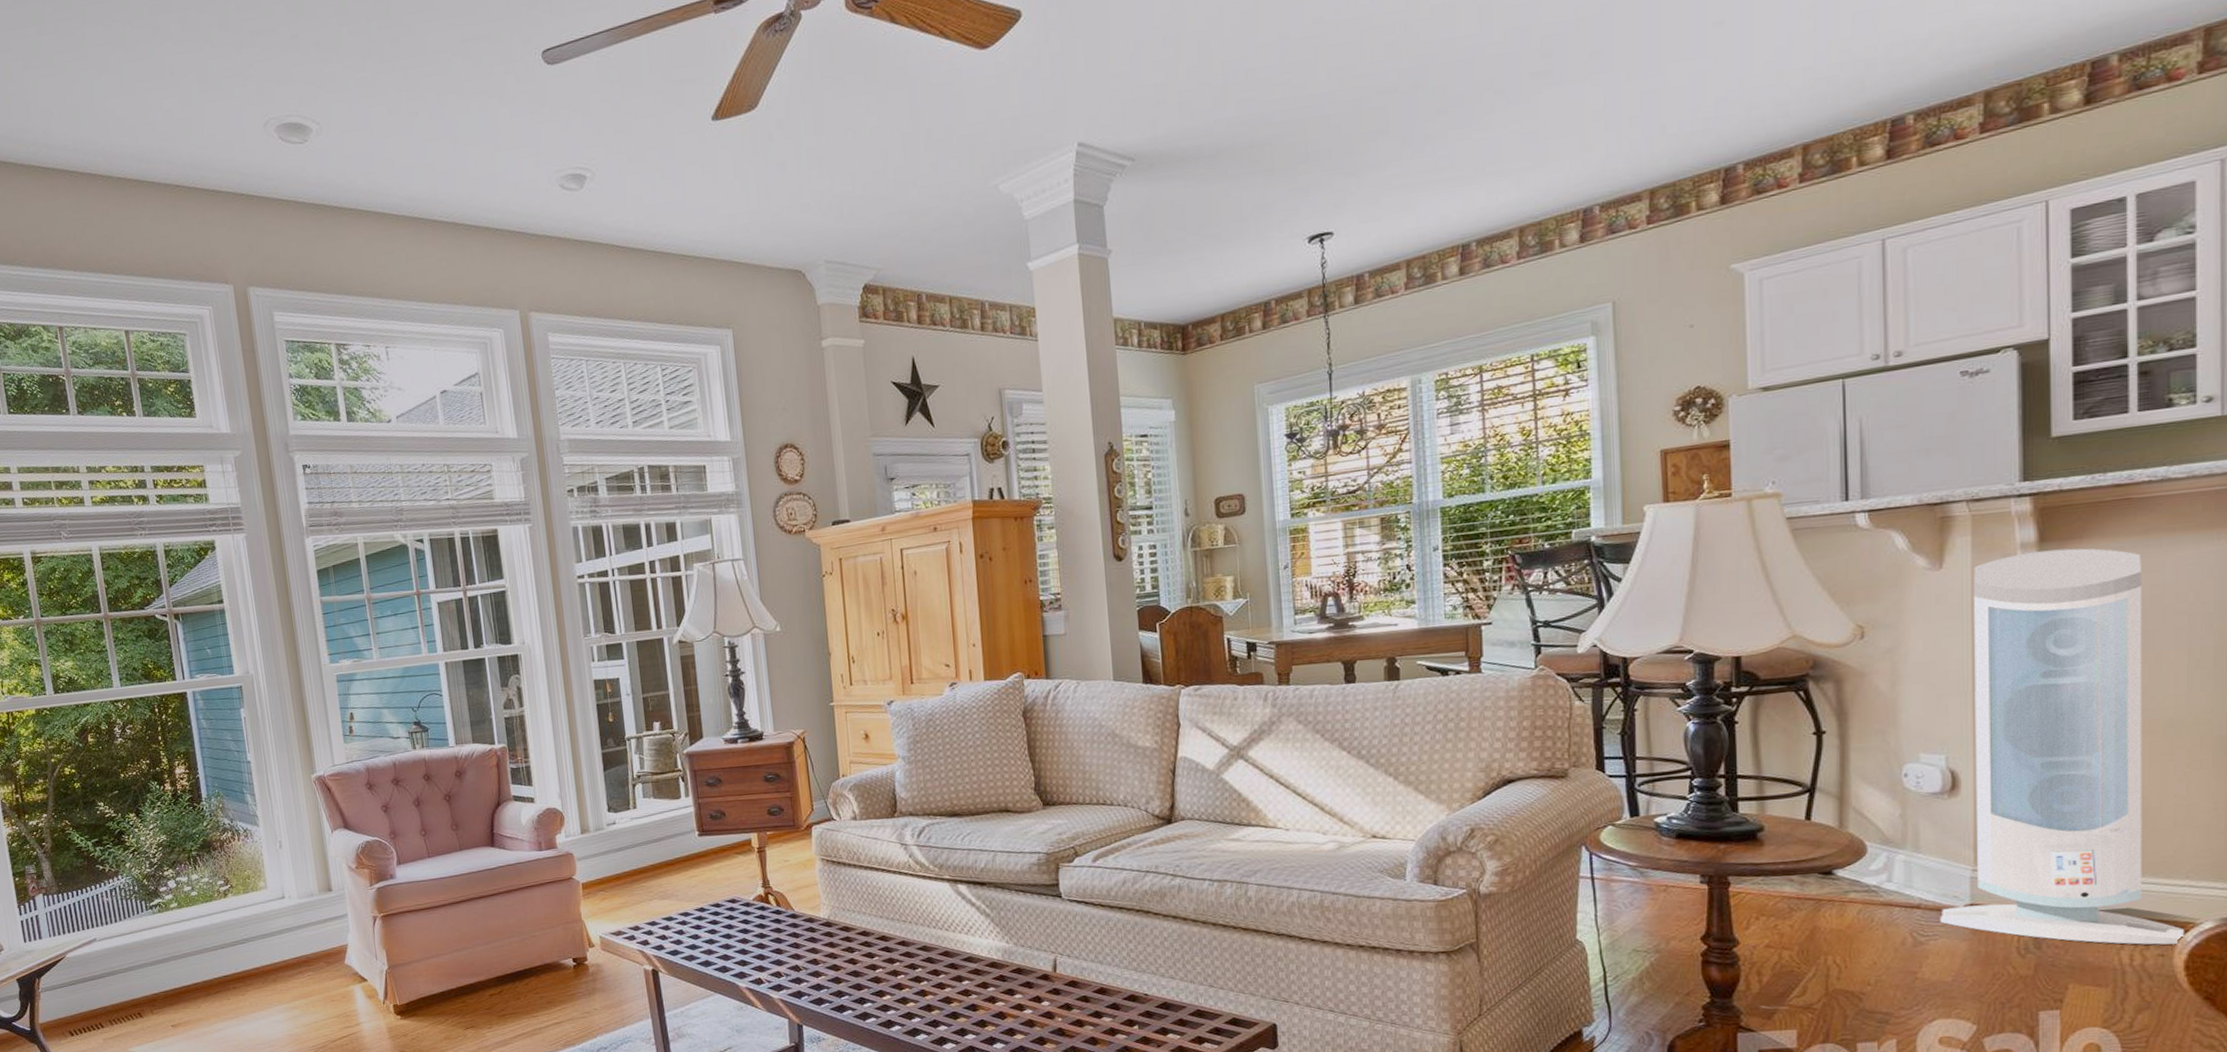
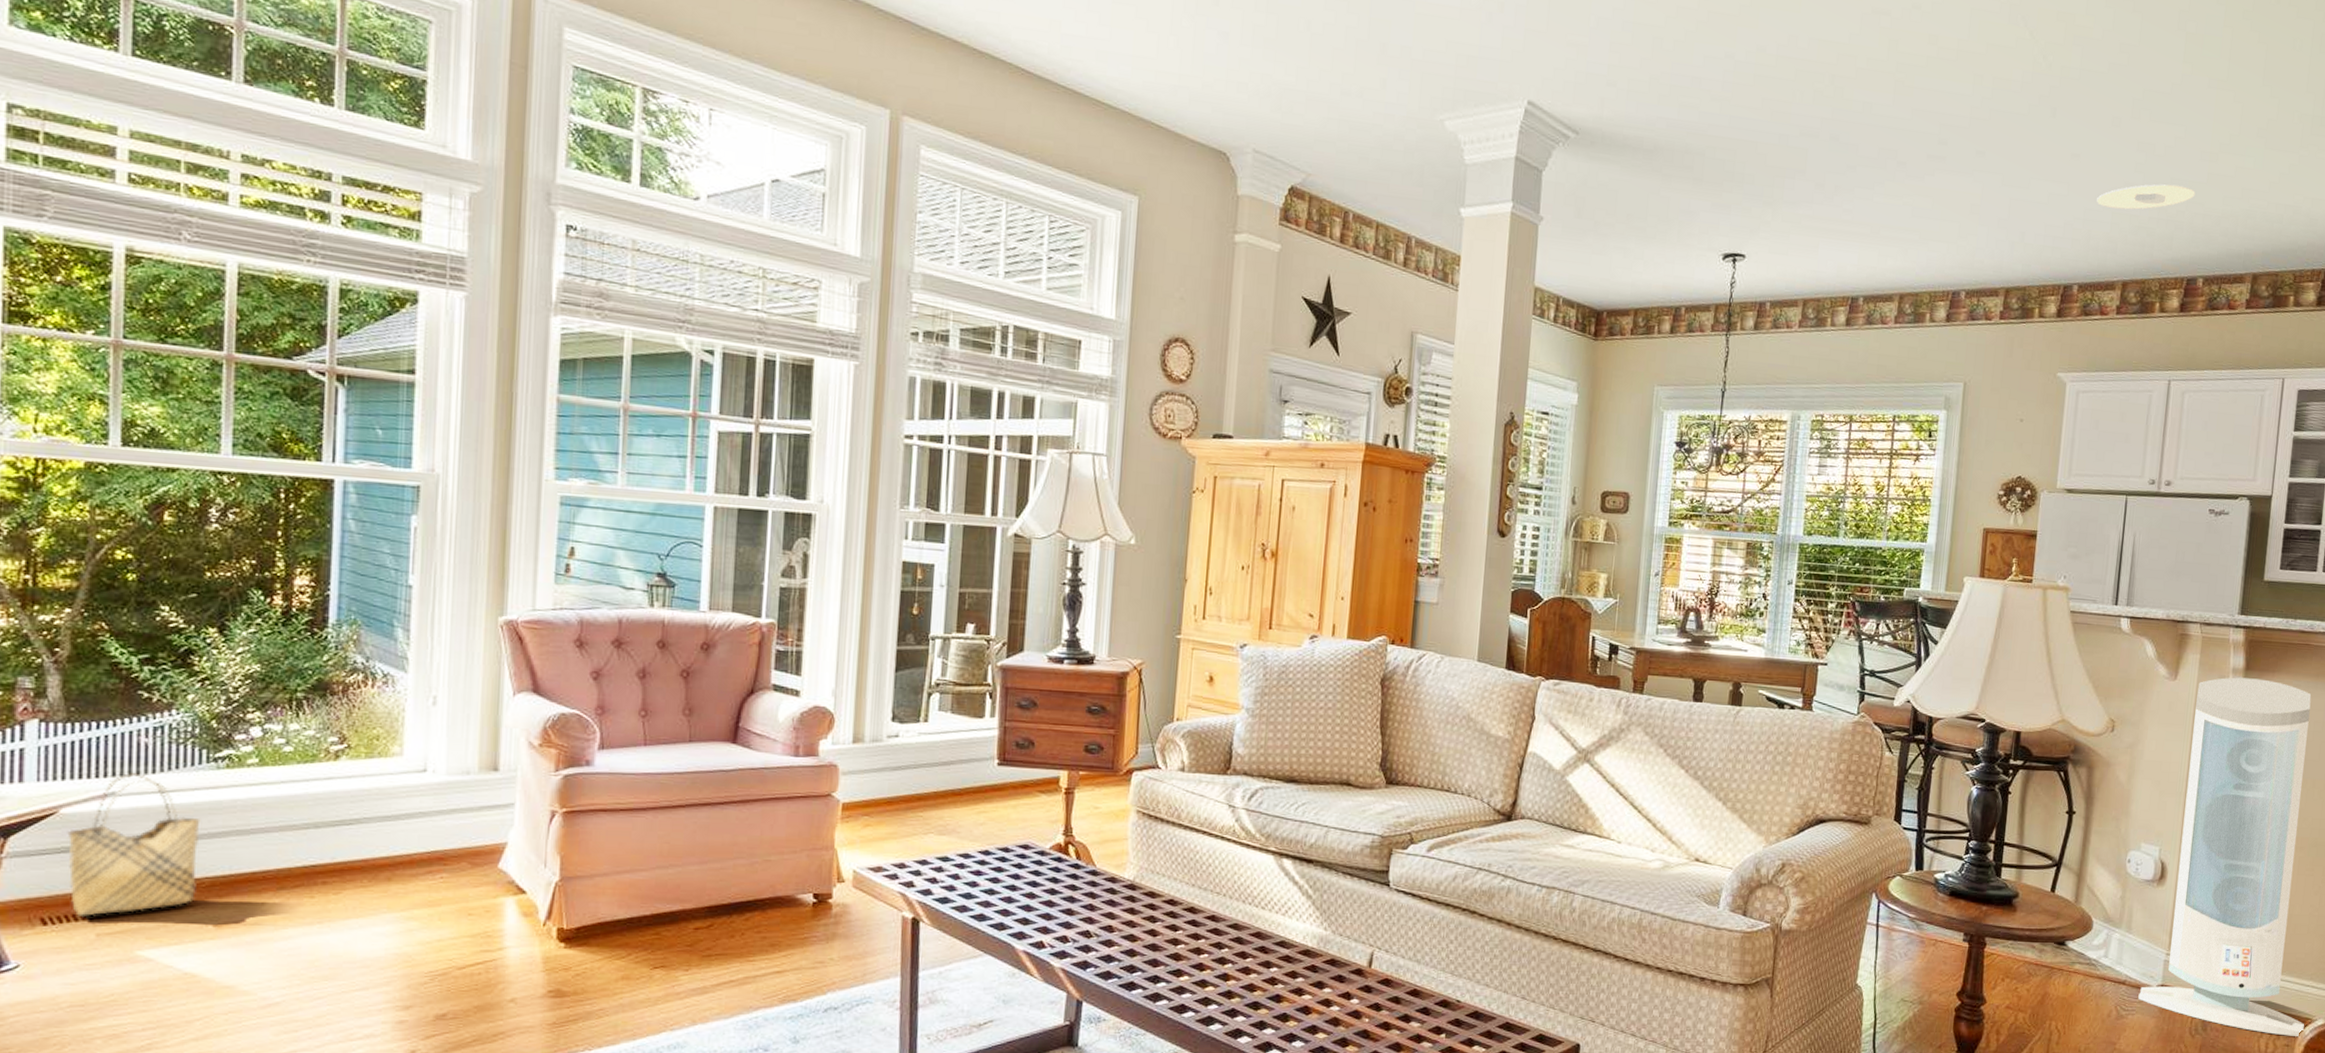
woven basket: none [73,923,157,1028] -> present [67,773,201,916]
recessed light: none [1754,17,1889,69] -> present [2096,184,2195,210]

